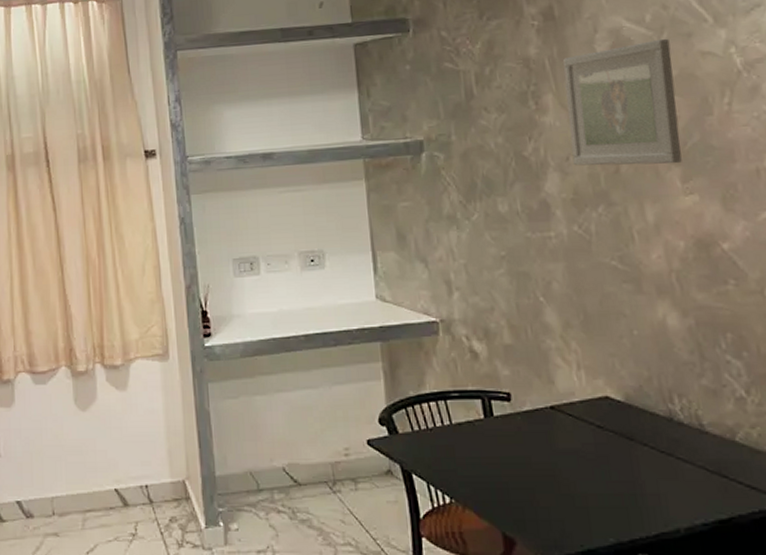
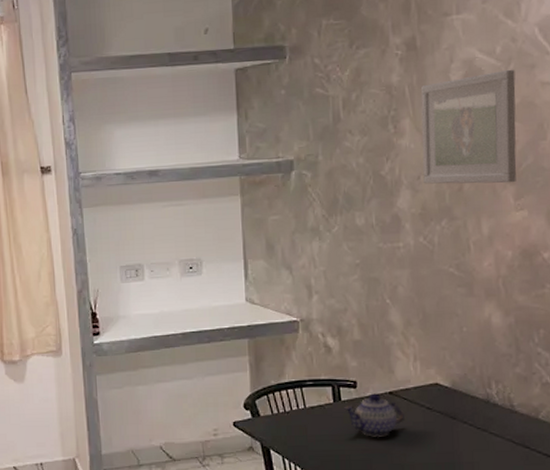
teapot: none [497,408,572,461] -> present [344,393,406,437]

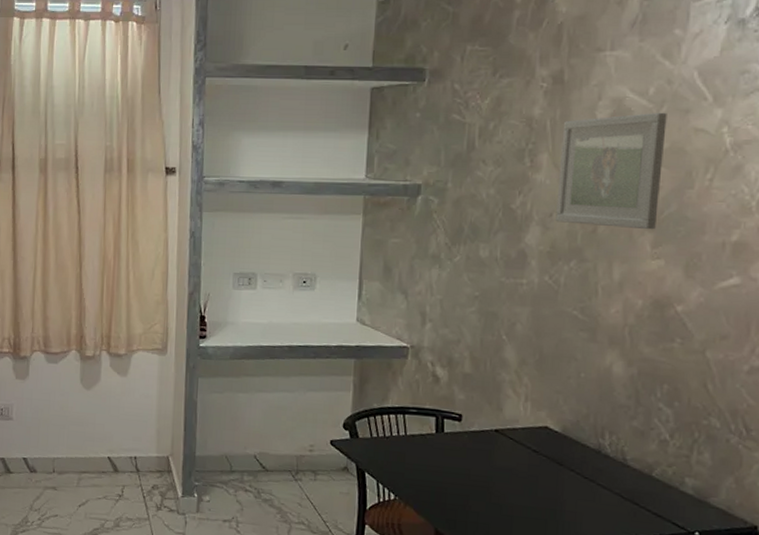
teapot: present [344,393,406,437] -> none [446,429,510,474]

